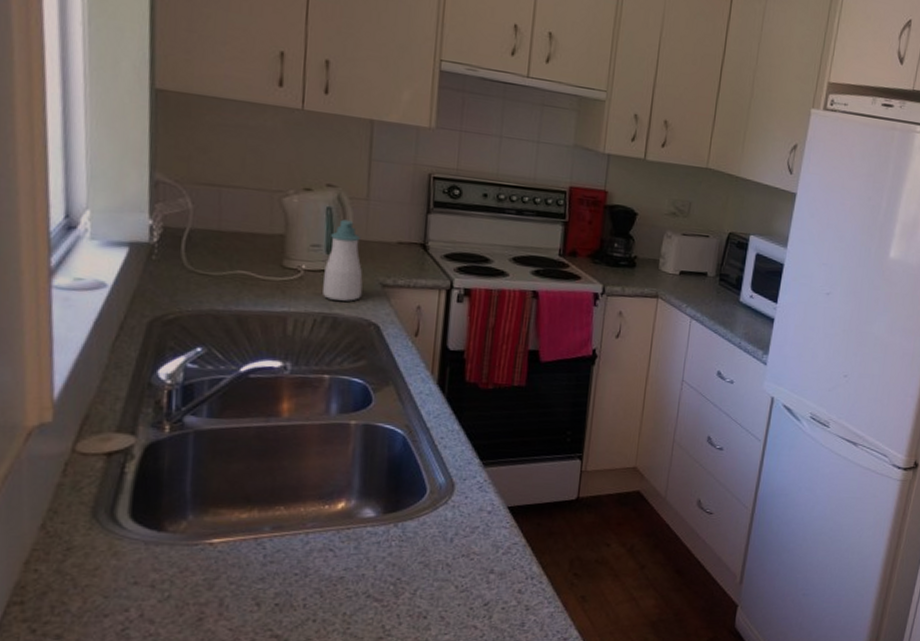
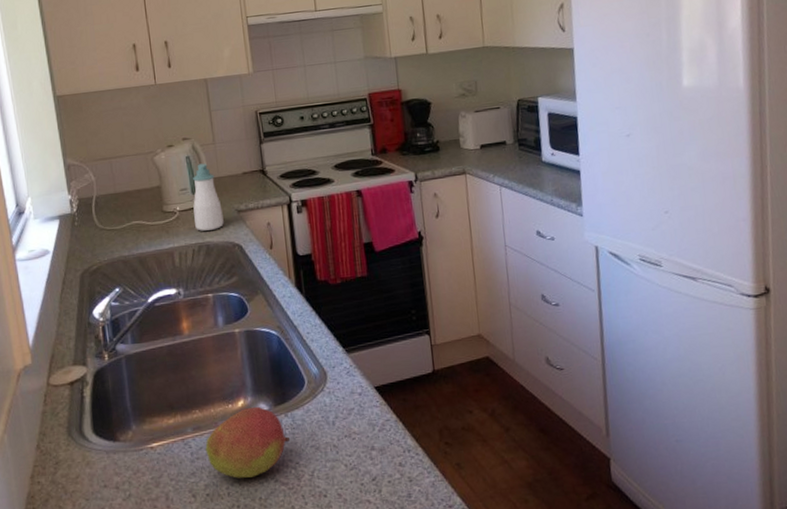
fruit: none [284,511,394,589] -> present [205,406,290,478]

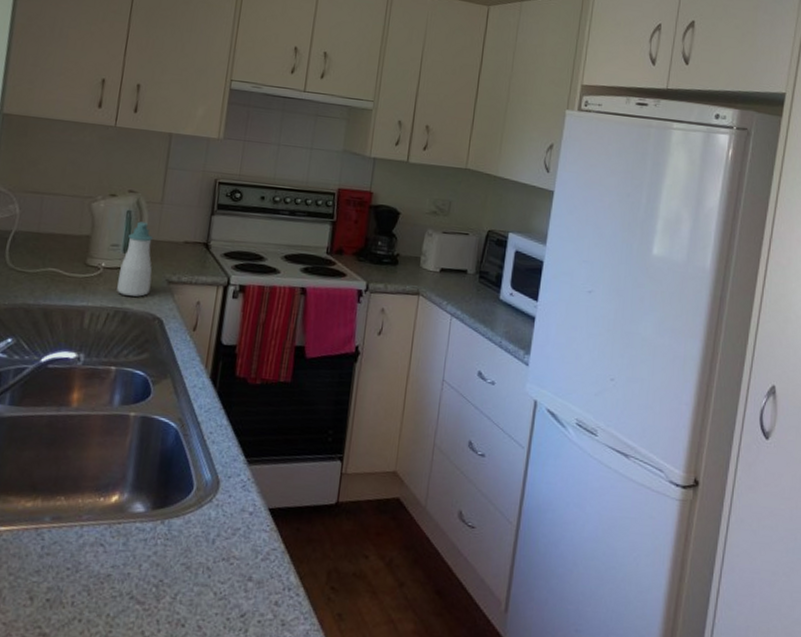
fruit: present [205,406,290,478] -> none [59,505,159,588]

